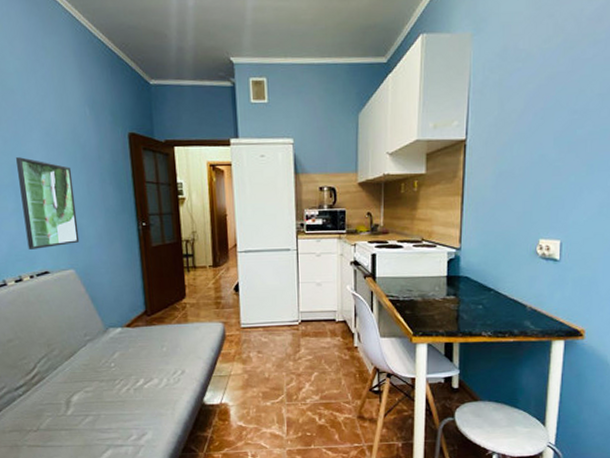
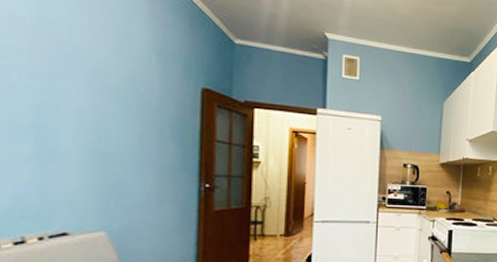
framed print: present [15,157,80,250] -> none [42,96,122,206]

